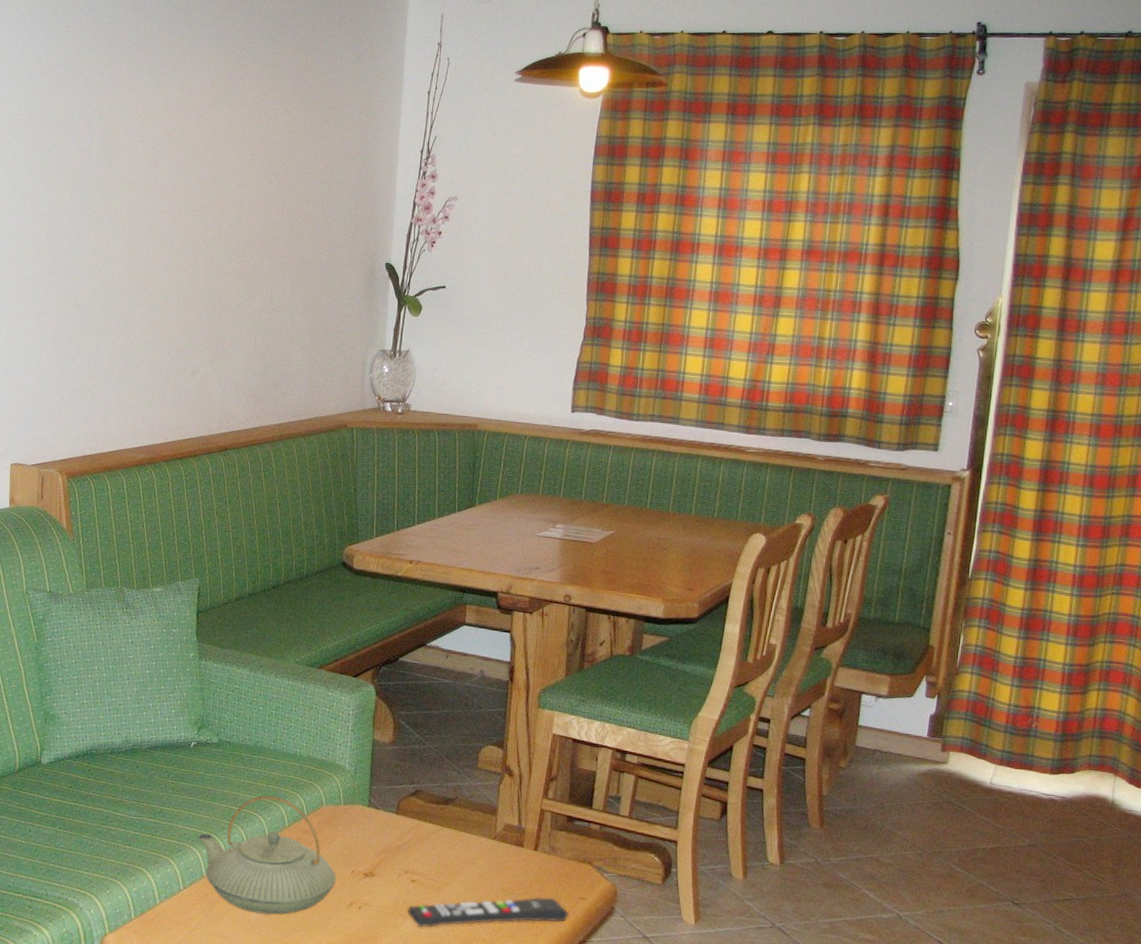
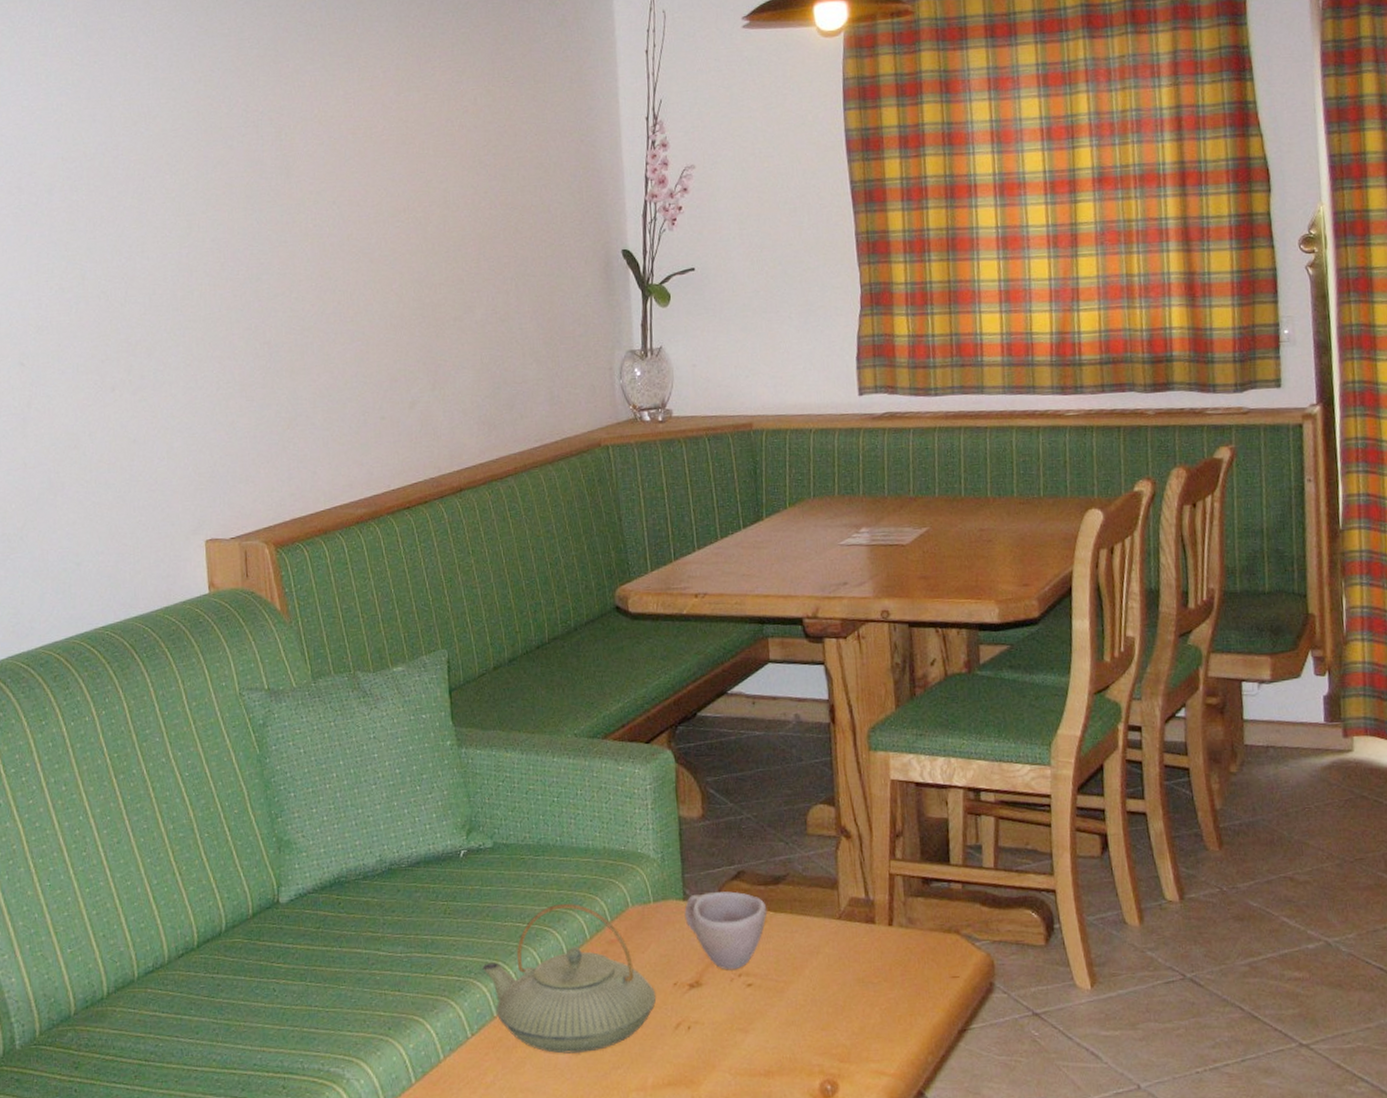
cup: none [367,803,436,868] -> present [684,891,768,970]
remote control: present [408,897,569,928] -> none [747,981,941,1042]

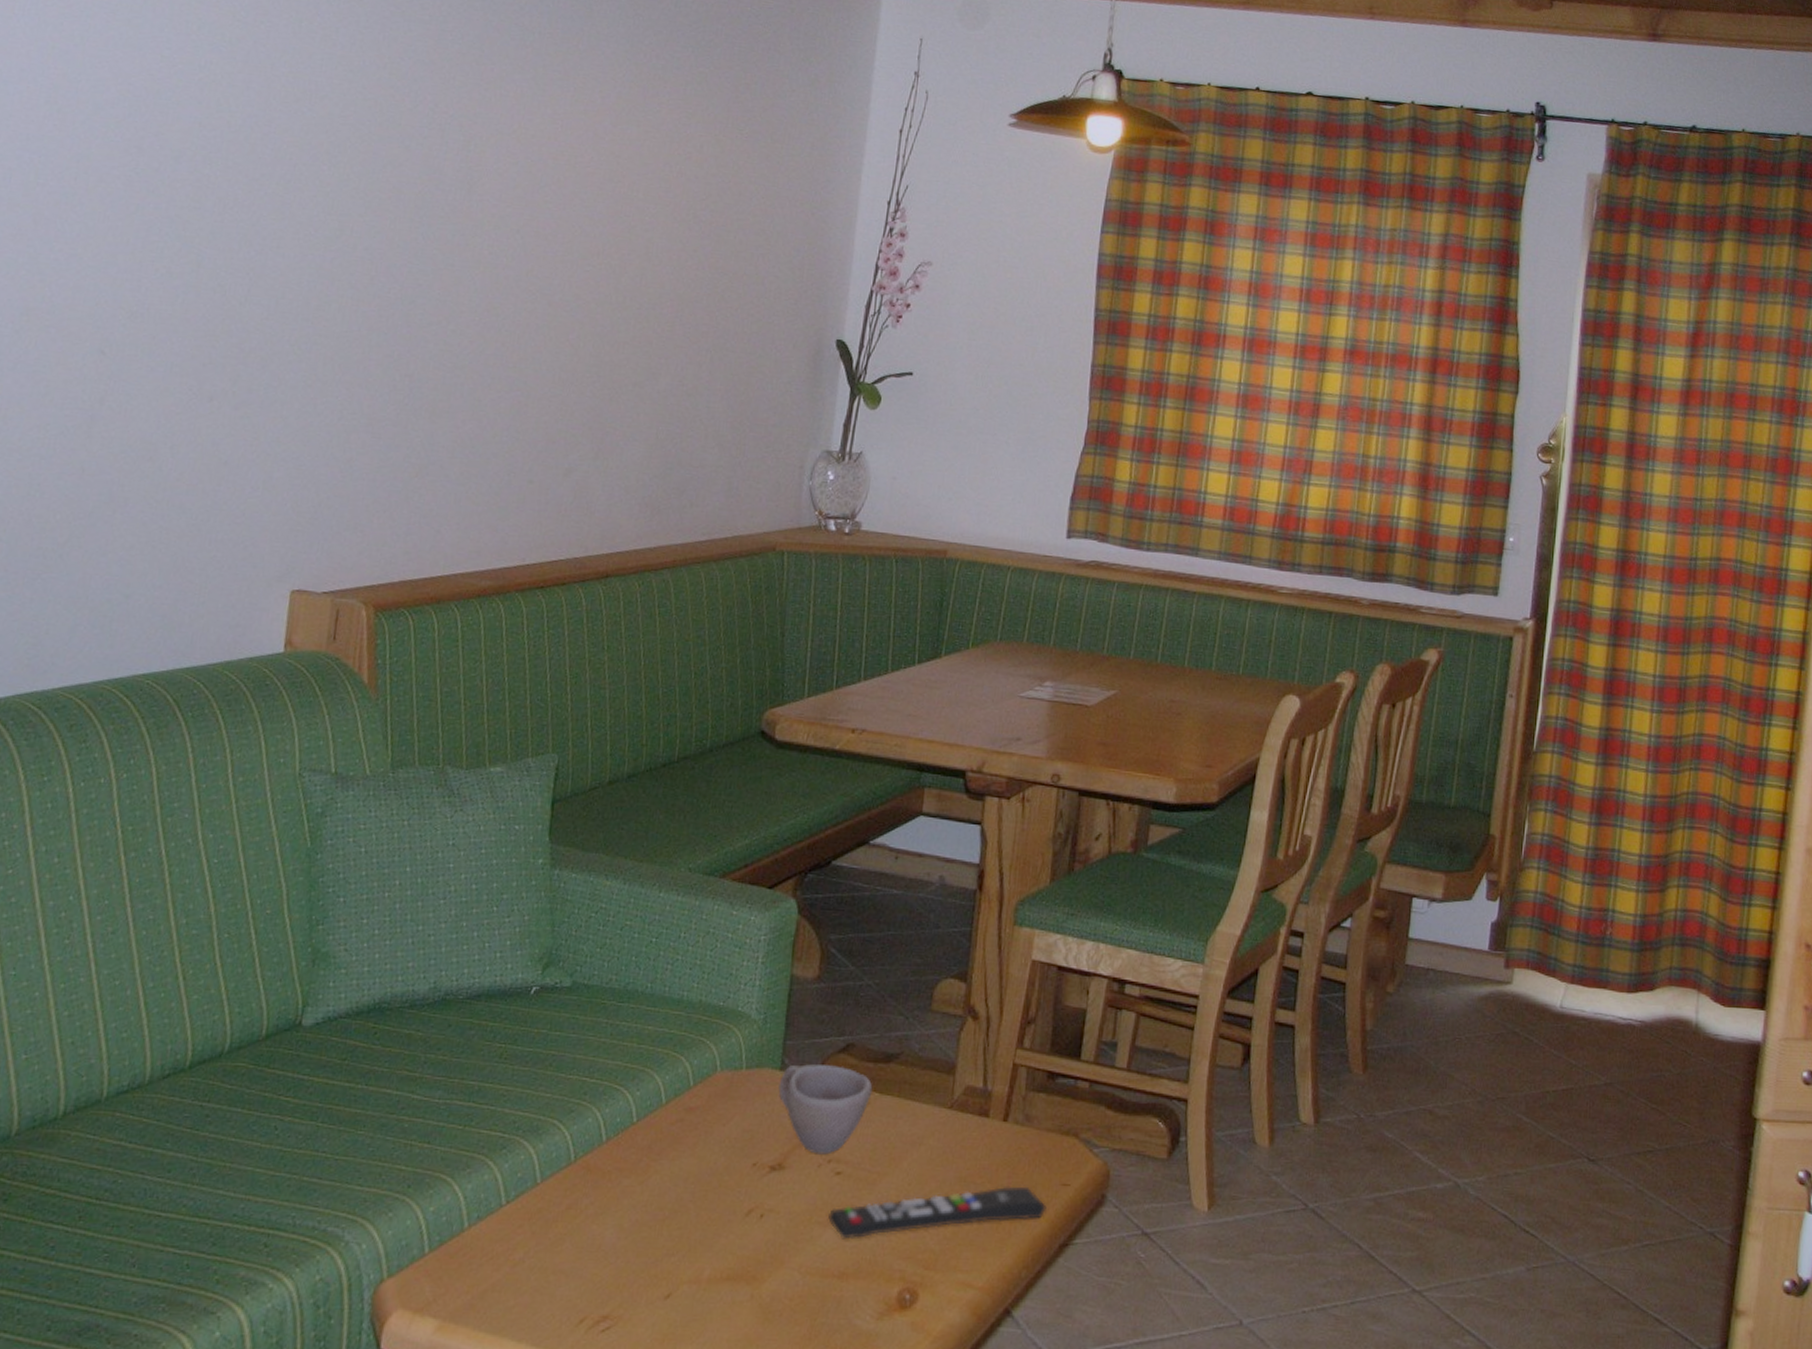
teapot: present [482,903,657,1054] -> none [533,1059,731,1236]
remote control: none [747,981,941,1042] -> present [828,1186,1047,1240]

